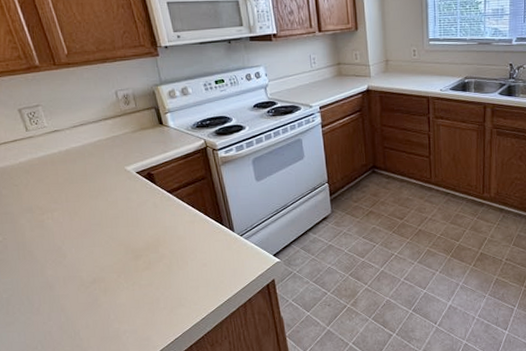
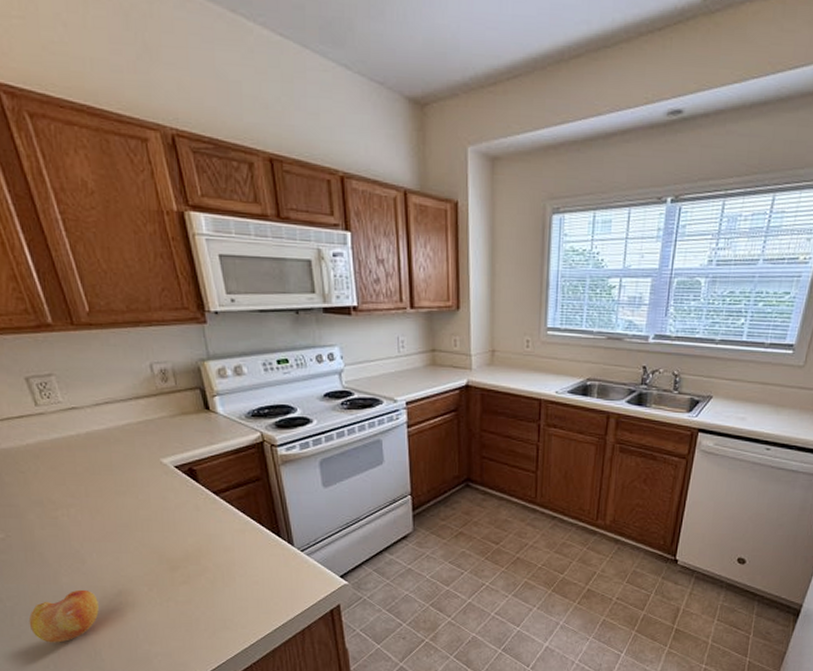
fruit: none [21,279,77,327] -> present [28,589,99,643]

